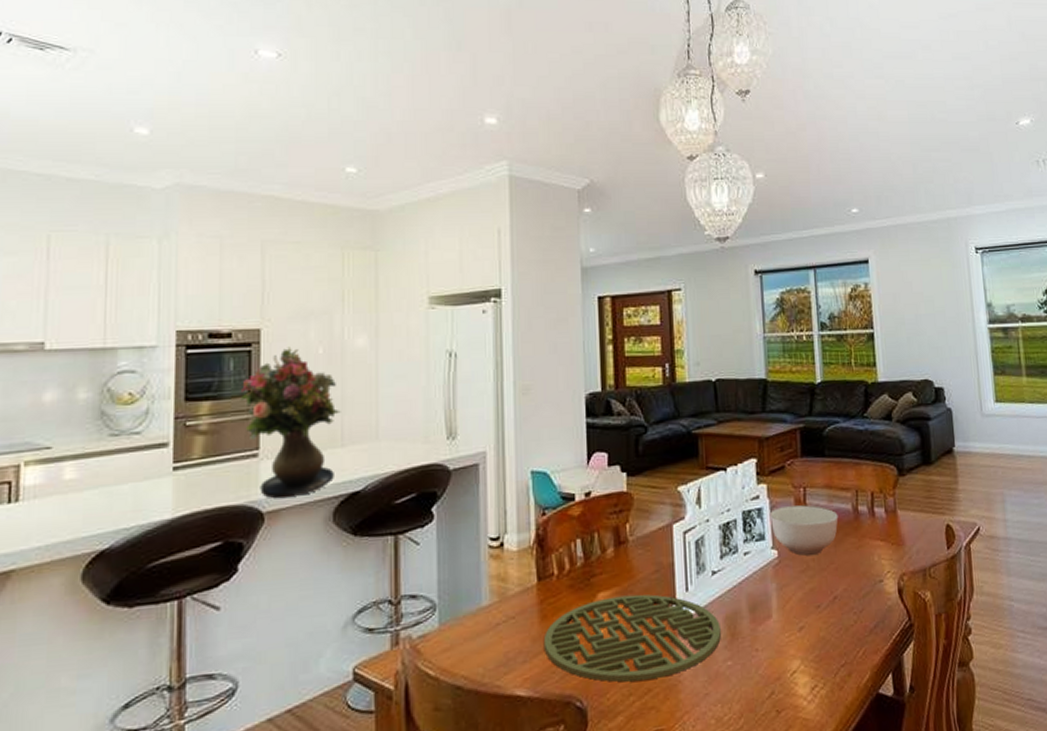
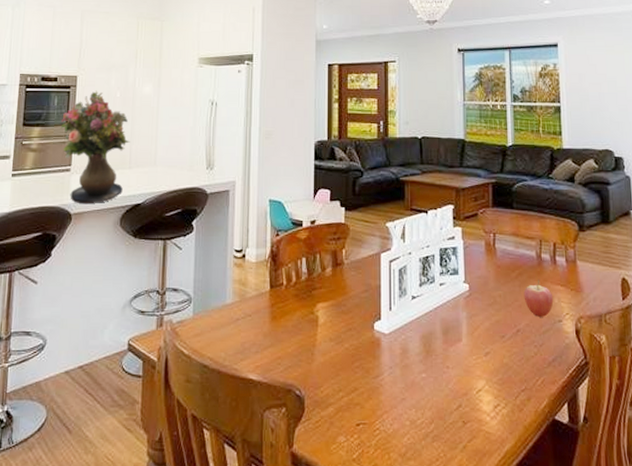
placemat: present [543,594,721,682] -> none [272,308,417,380]
bowl: present [769,505,839,556] -> none [463,247,524,291]
fruit: none [840,535,874,579] -> present [523,279,554,317]

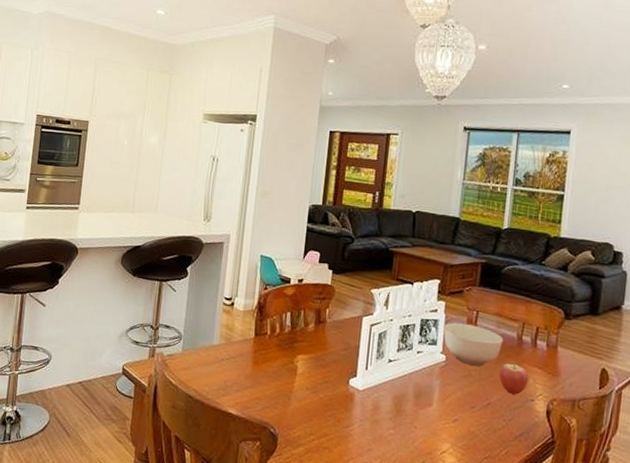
bouquet: present [60,90,130,203] -> none [71,136,134,241]
bowl: none [463,247,524,291] -> present [443,322,504,367]

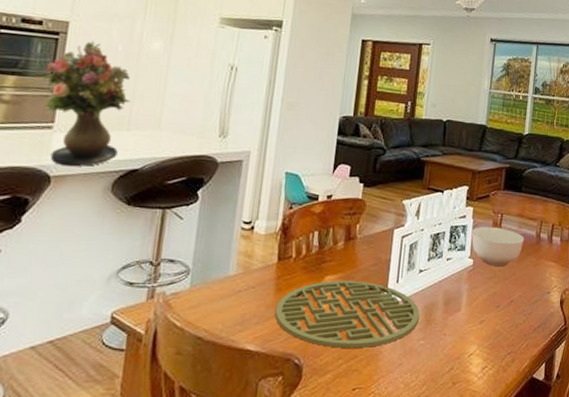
bouquet: none [71,136,134,241] -> present [42,40,131,166]
placemat: none [253,360,389,429] -> present [275,280,420,348]
fruit: present [499,359,529,395] -> none [520,255,546,289]

